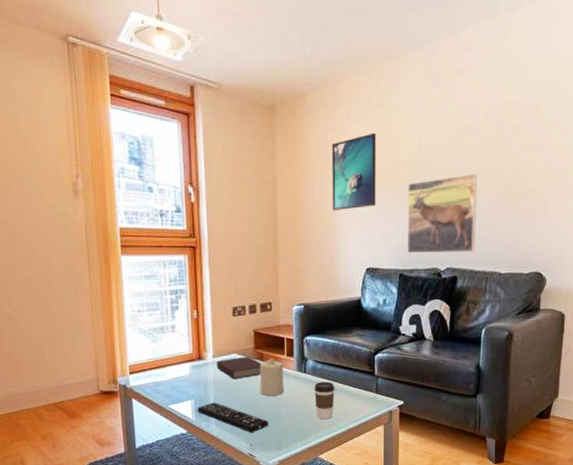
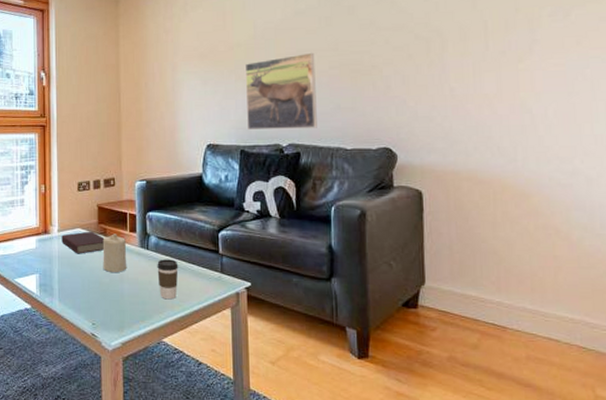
remote control: present [197,402,269,432] -> none [42,277,112,310]
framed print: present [332,132,377,211] -> none [171,19,214,91]

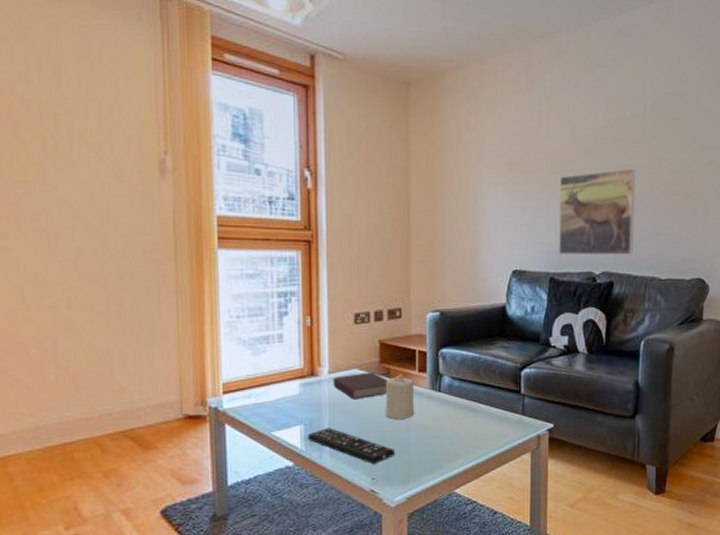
remote control: none [42,277,112,310] -> present [308,428,396,464]
coffee cup: present [157,259,178,300] -> none [450,402,475,447]

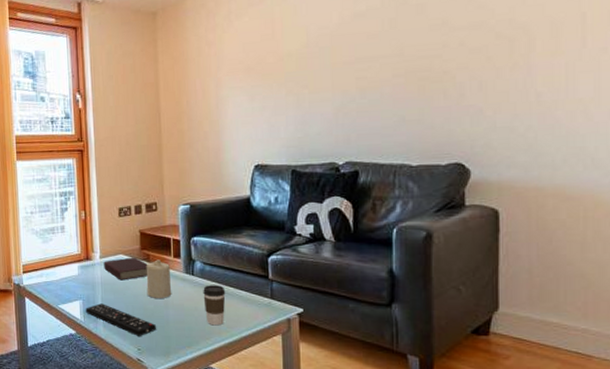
coffee cup: none [450,402,475,447] -> present [203,285,226,326]
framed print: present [558,168,636,256] -> none [296,59,378,149]

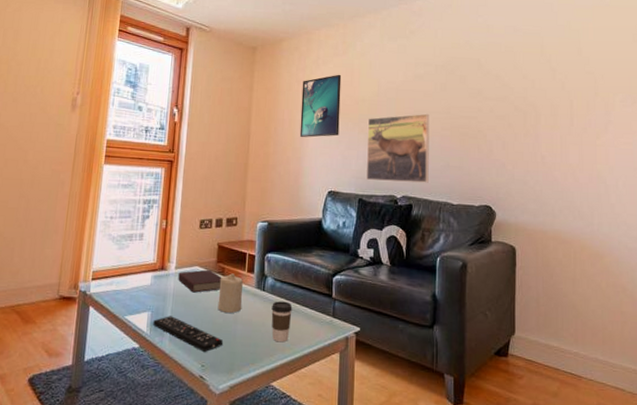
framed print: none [213,28,263,109] -> present [299,74,342,138]
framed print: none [296,59,378,149] -> present [367,113,430,183]

